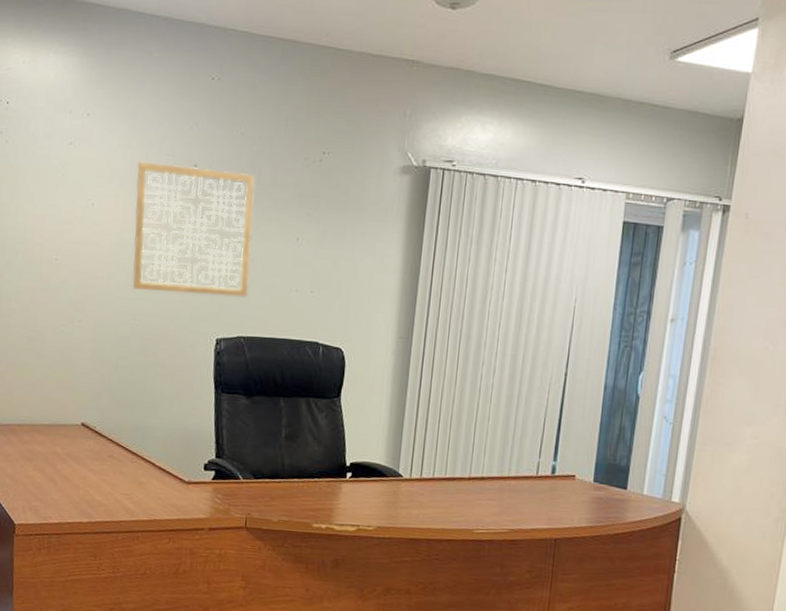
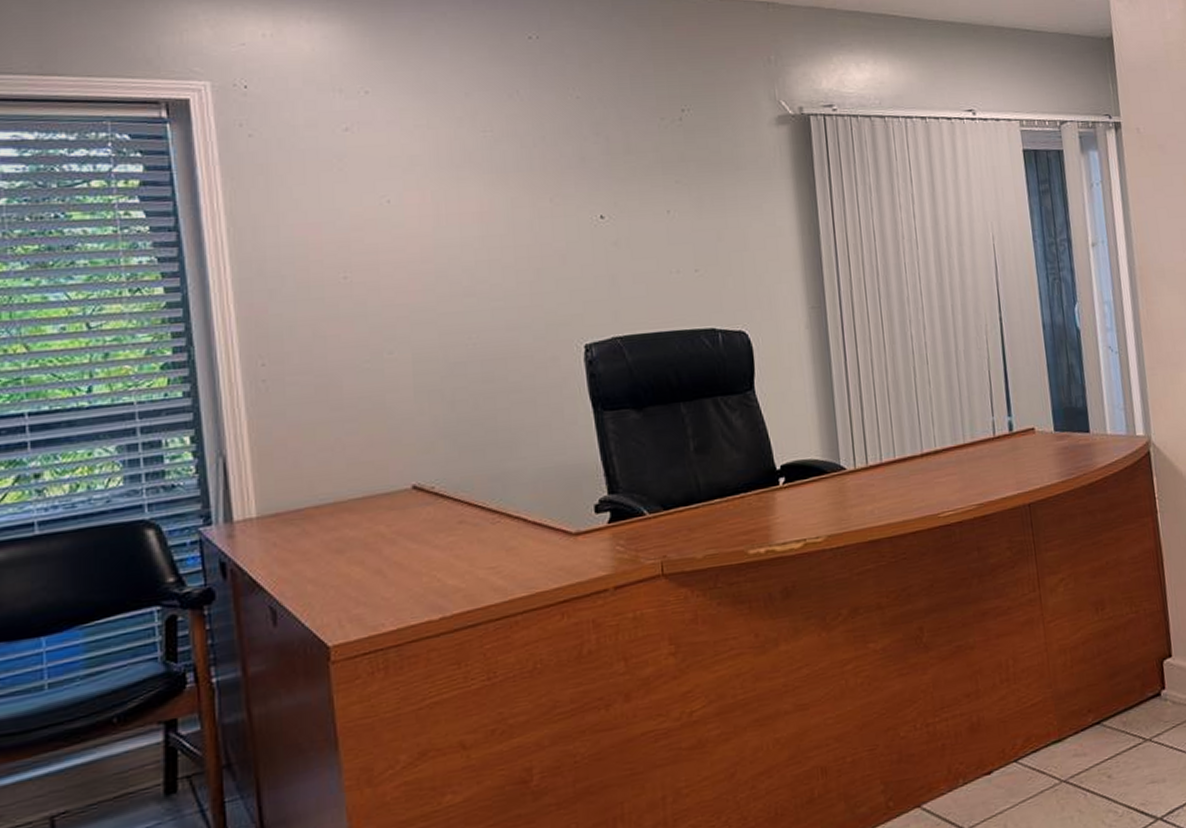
wall art: present [133,161,255,297] -> none [444,138,617,302]

